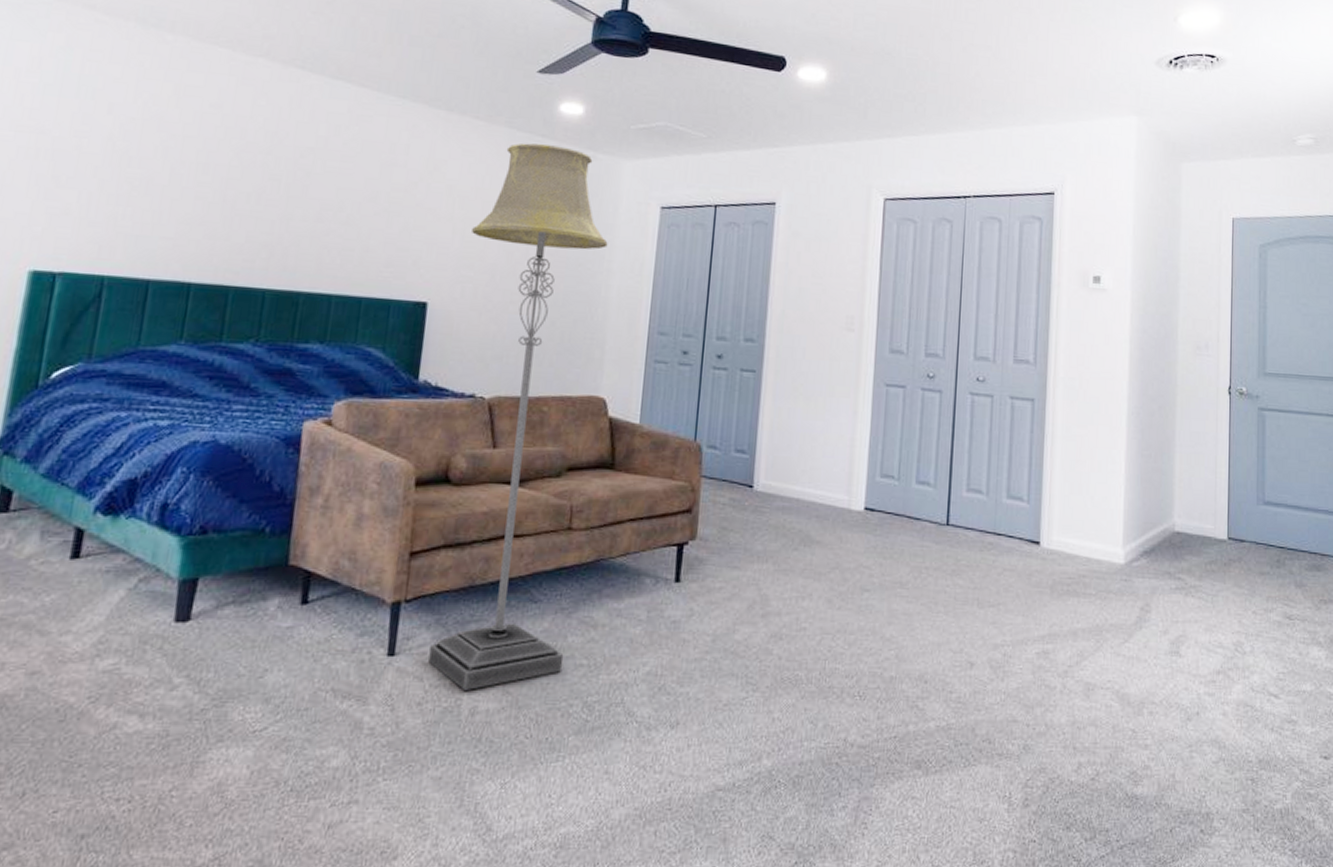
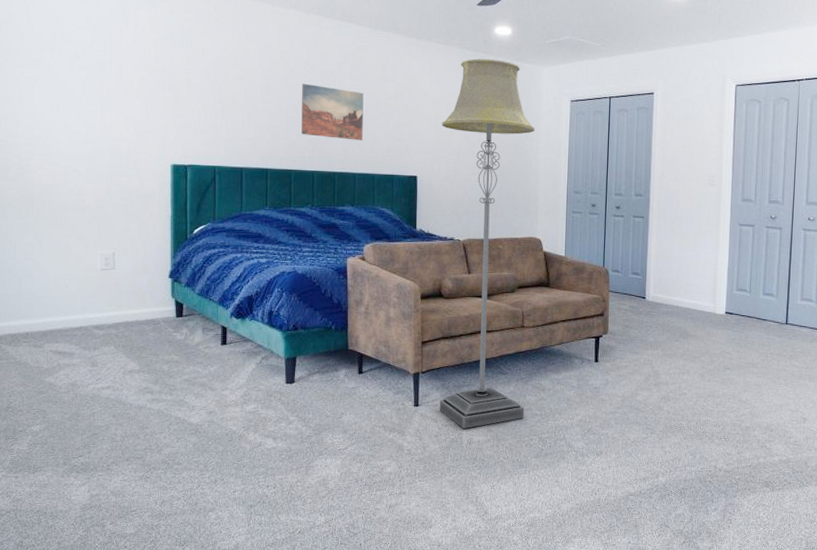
wall art: none [253,161,358,248] -> present [301,83,364,141]

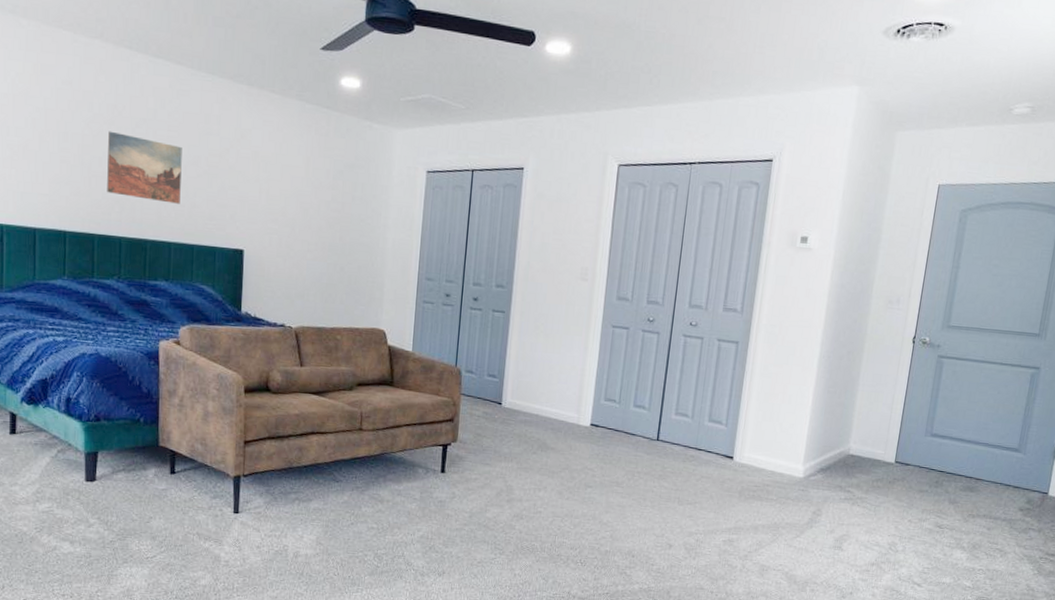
floor lamp: present [440,59,535,429] -> none [263,114,384,540]

